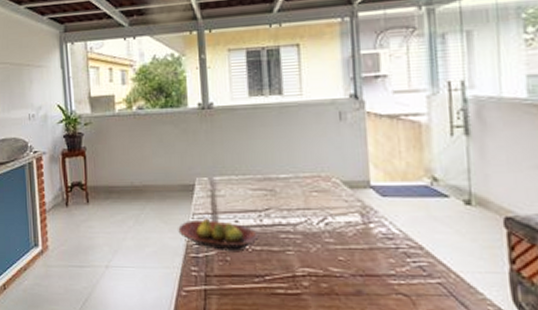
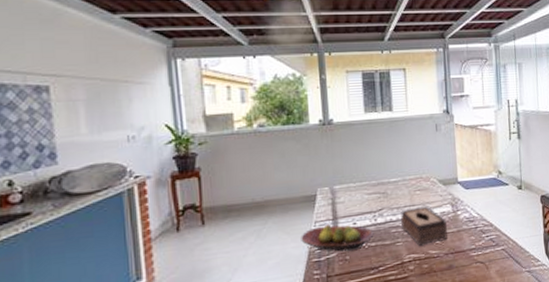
tissue box: none [292,212,356,259] -> present [401,206,448,246]

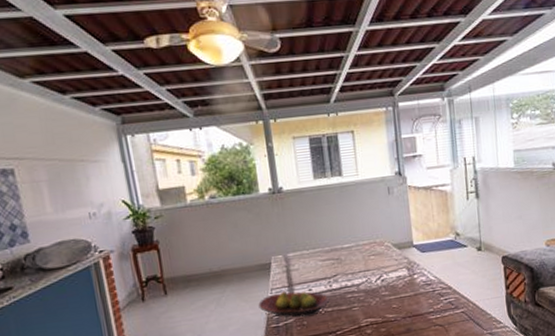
tissue box: present [401,206,448,246] -> none [355,271,405,310]

